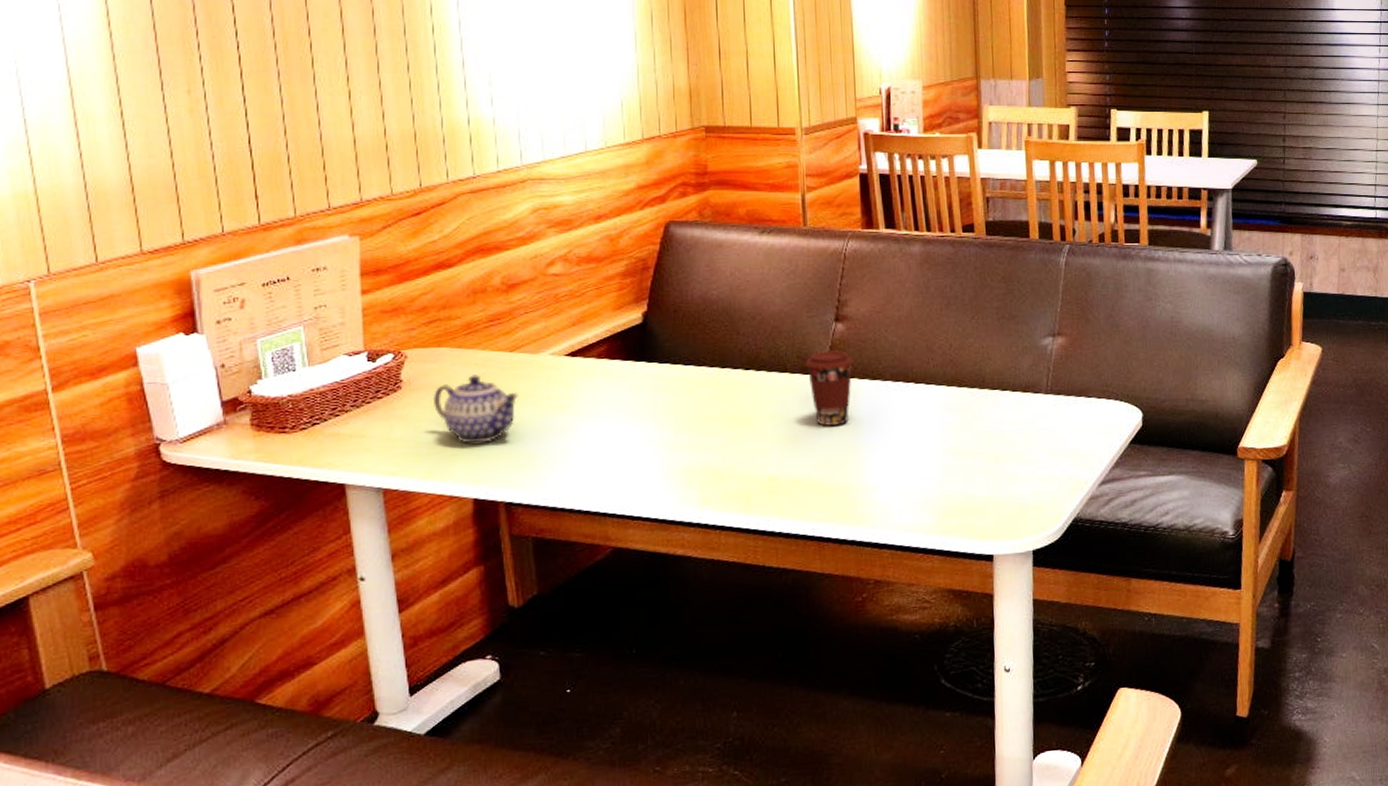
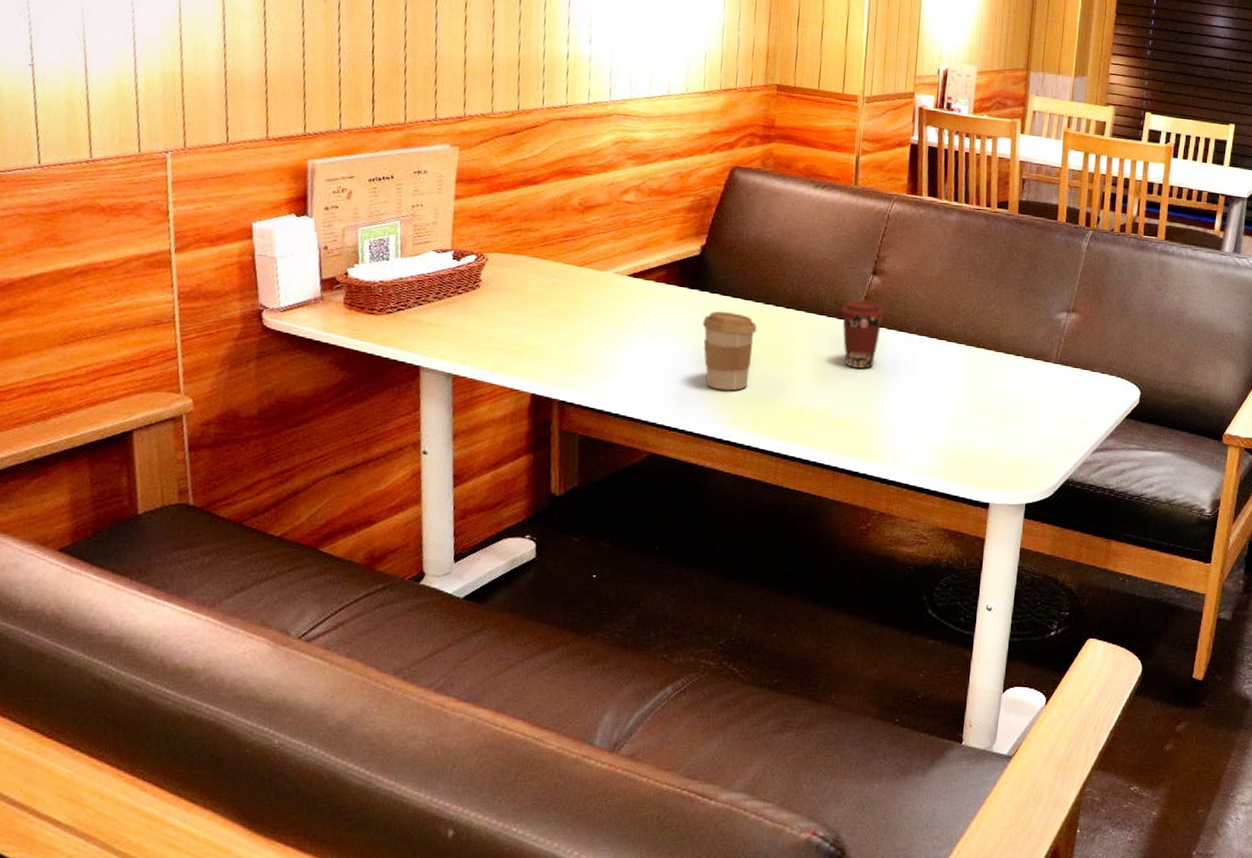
teapot: present [432,375,518,444] -> none [506,283,582,345]
coffee cup: none [654,382,716,469] -> present [702,311,757,391]

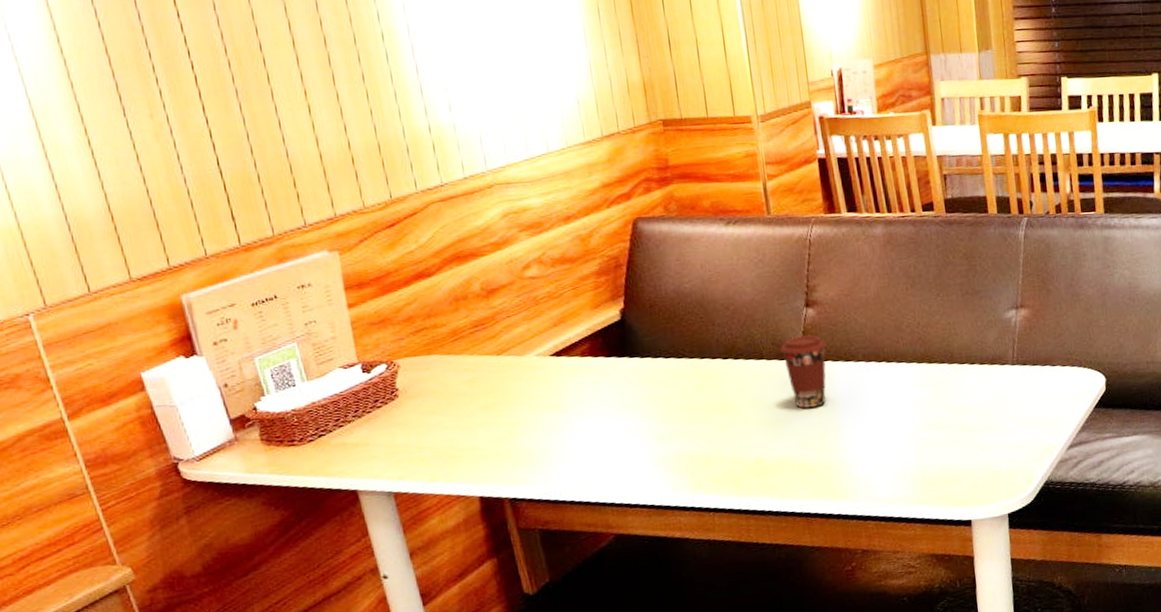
coffee cup: present [702,311,757,391] -> none [639,374,701,457]

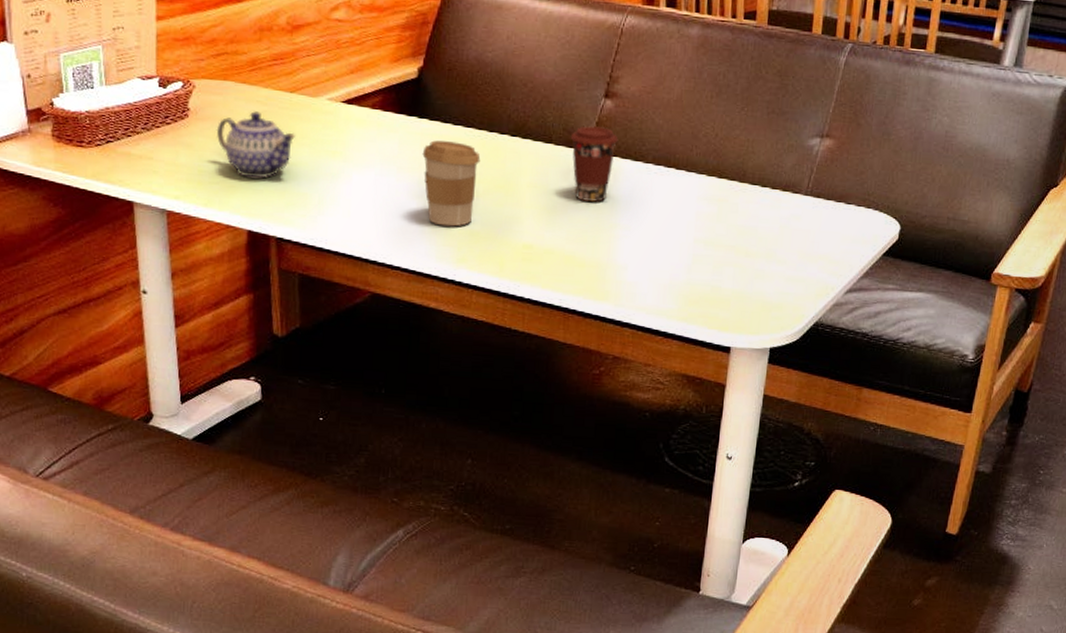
teapot: none [429,379,510,446] -> present [216,111,295,179]
coffee cup: none [639,374,701,457] -> present [422,140,481,227]

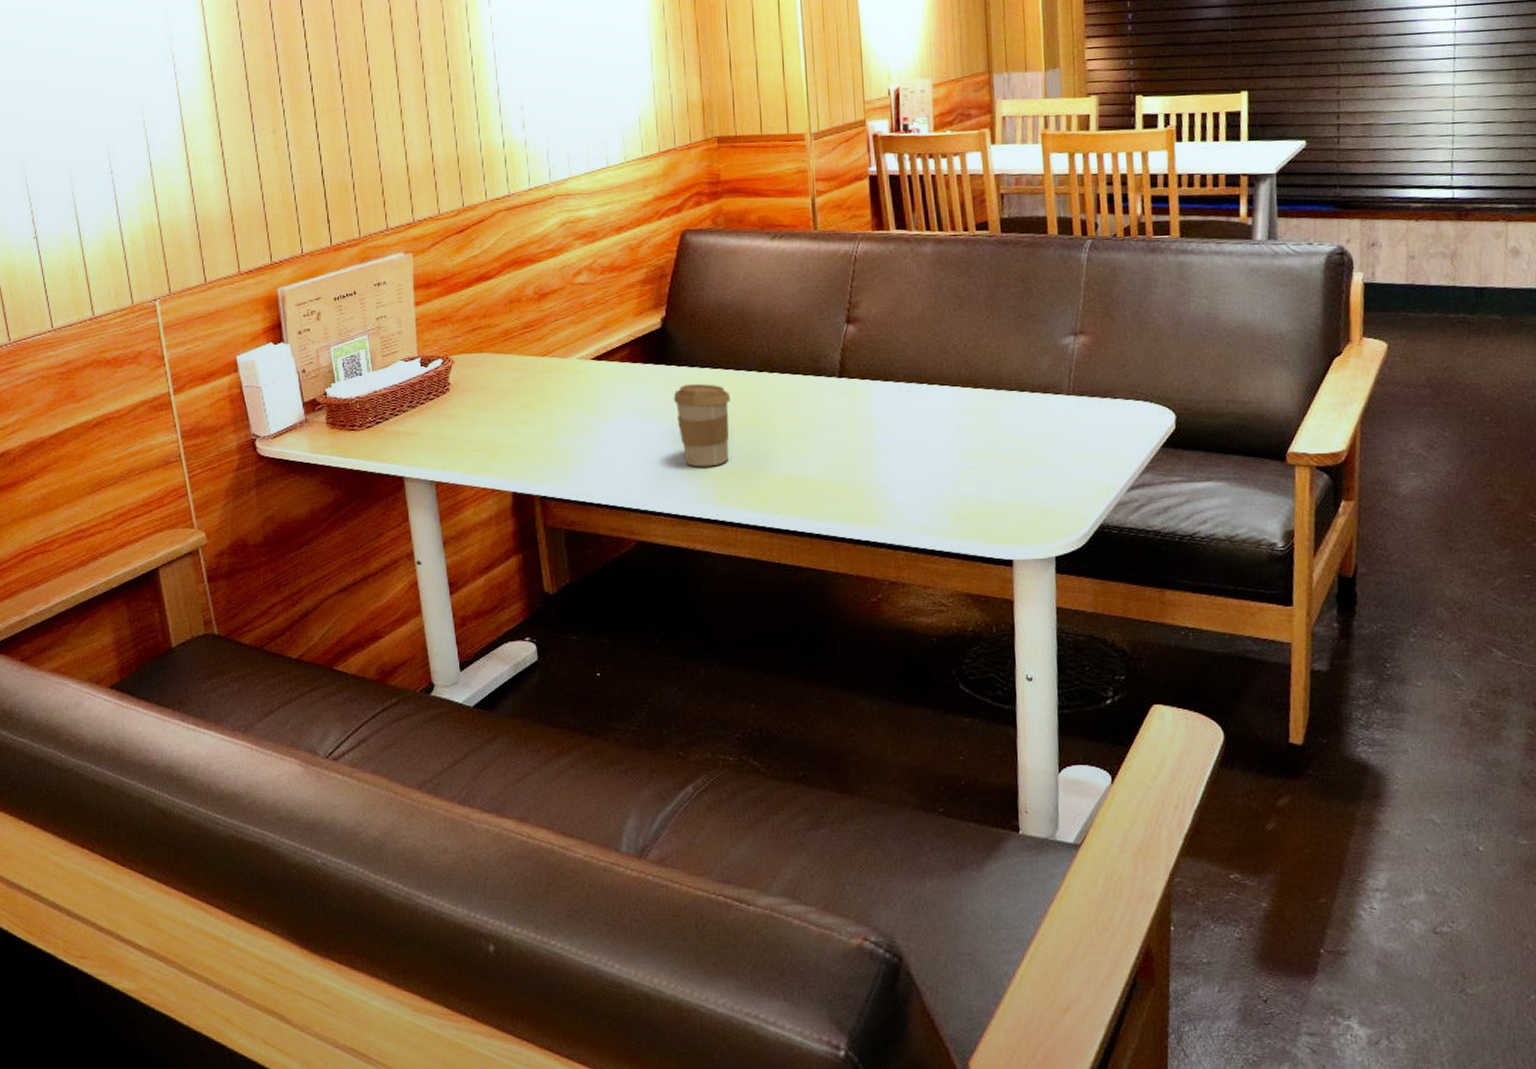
teapot: present [216,111,295,179] -> none [476,378,550,441]
coffee cup: present [570,125,619,202] -> none [817,351,866,427]

